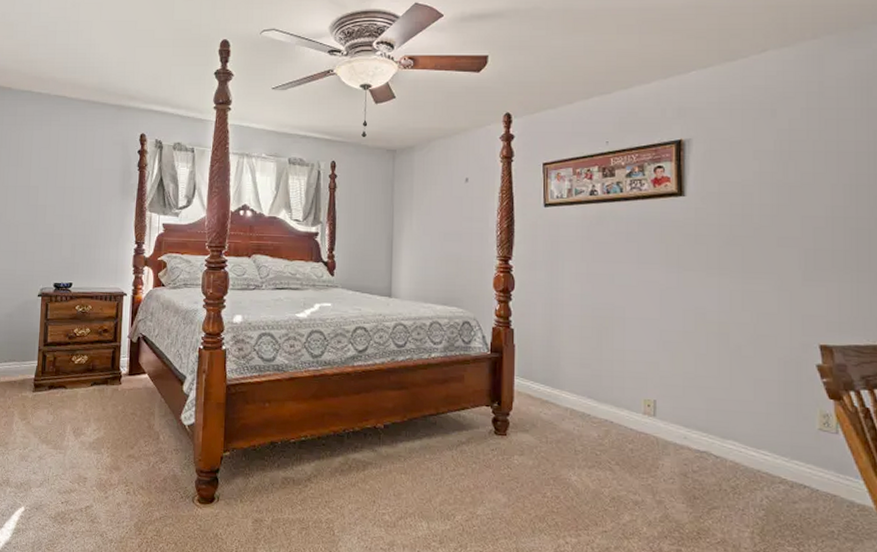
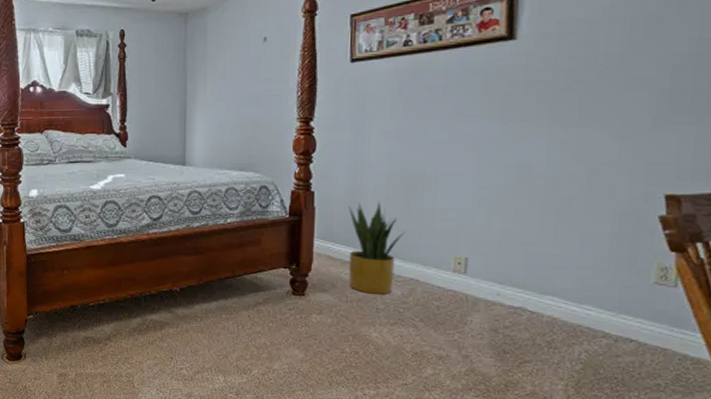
planter: none [545,341,599,436] -> present [348,201,406,295]

